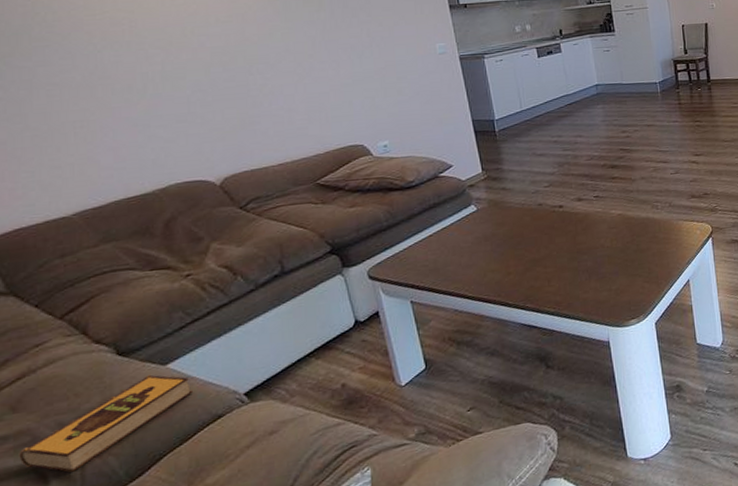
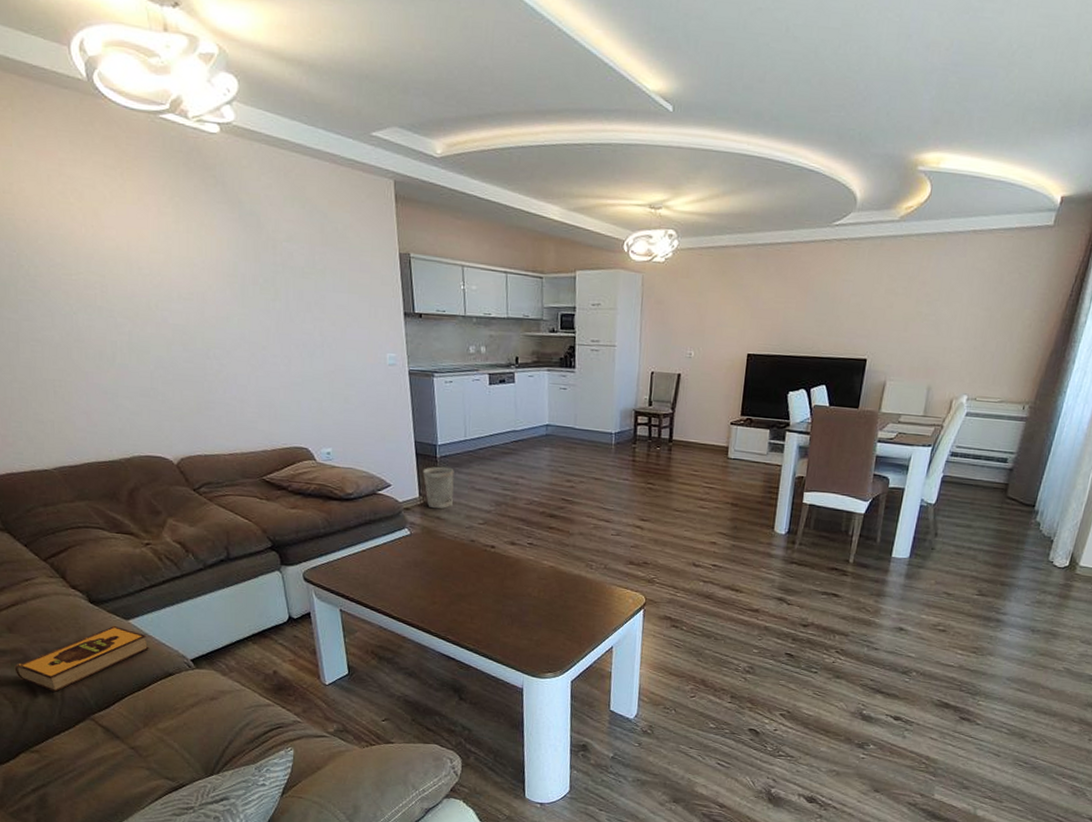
wastebasket: none [483,138,516,181] -> present [422,466,454,509]

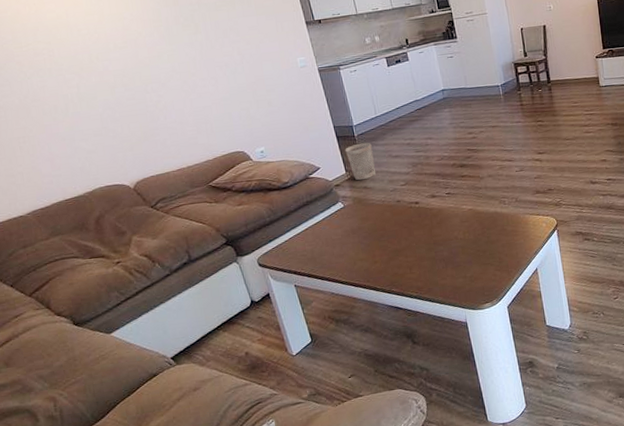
hardback book: present [14,625,150,692] -> none [15,341,134,413]

